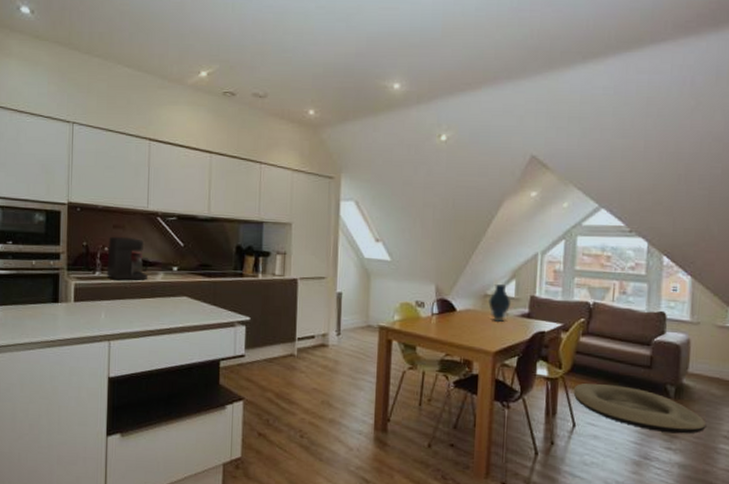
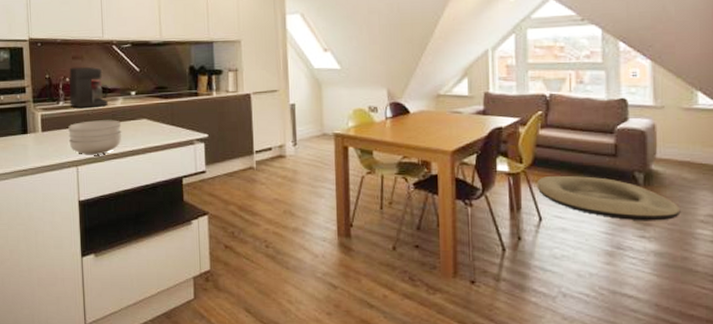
bowl: none [103,294,160,331] -> present [68,120,122,155]
vase: present [488,284,512,323] -> none [442,84,465,122]

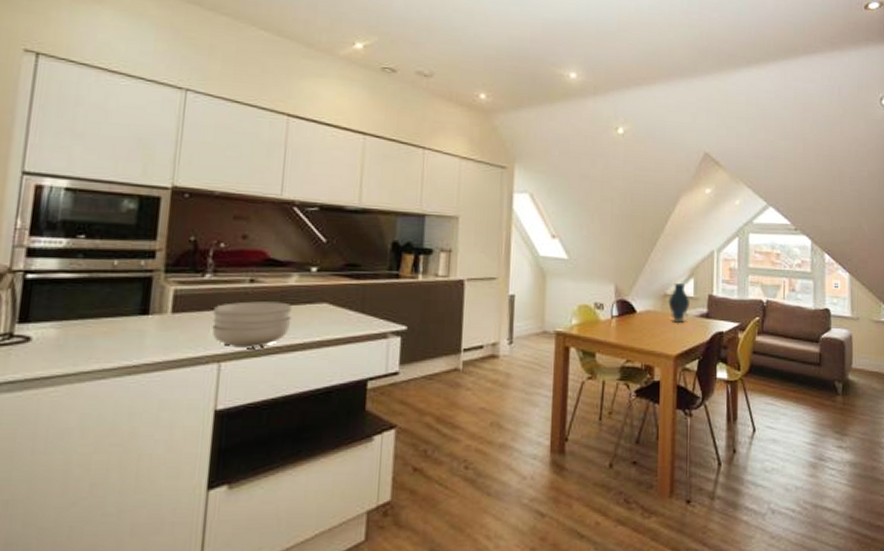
coffee maker: present [69,67,109,109] -> none [220,229,280,285]
vase: none [442,84,465,122] -> present [668,283,691,324]
dog bed: present [536,176,681,221] -> none [752,385,871,431]

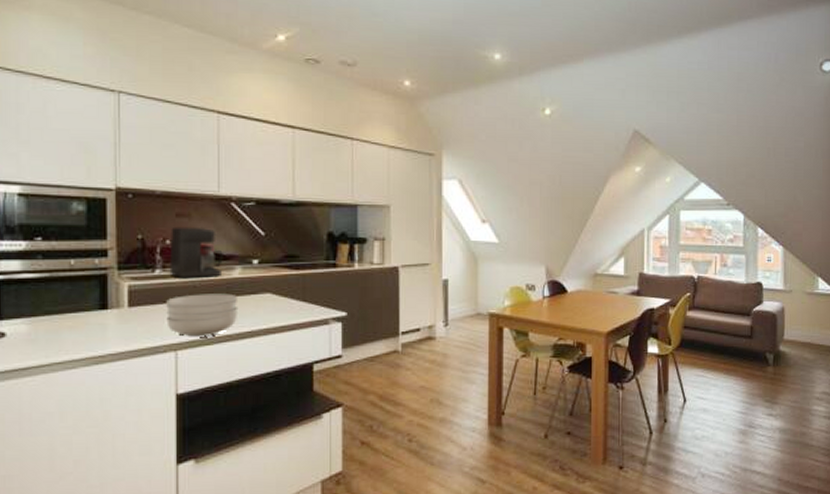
coffee maker: none [220,229,280,285] -> present [169,226,223,279]
vase: present [668,283,691,324] -> none [599,263,621,302]

